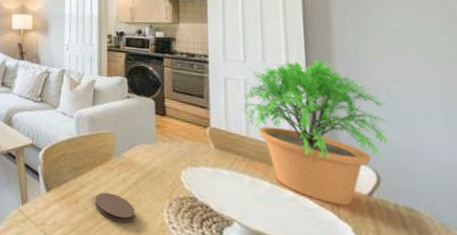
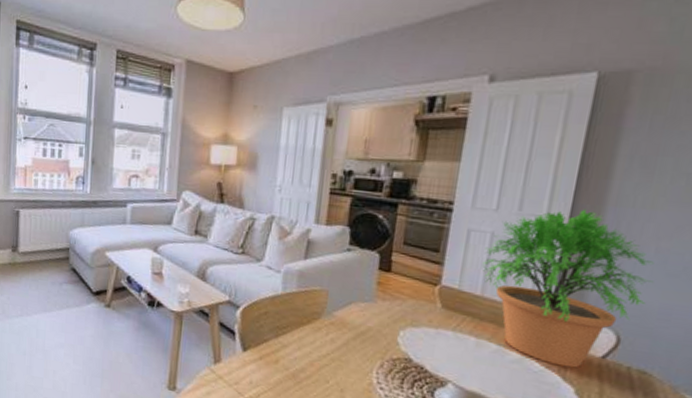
coaster: present [95,192,135,224] -> none [297,352,342,384]

